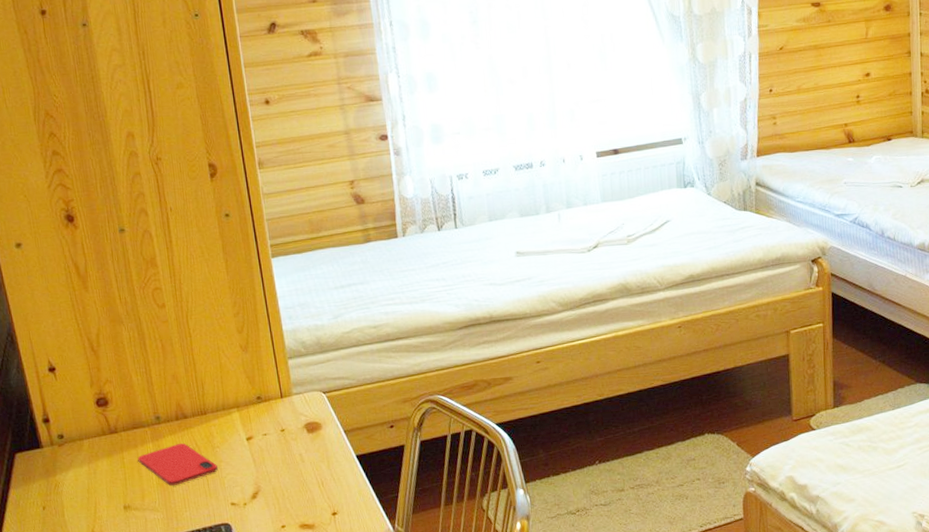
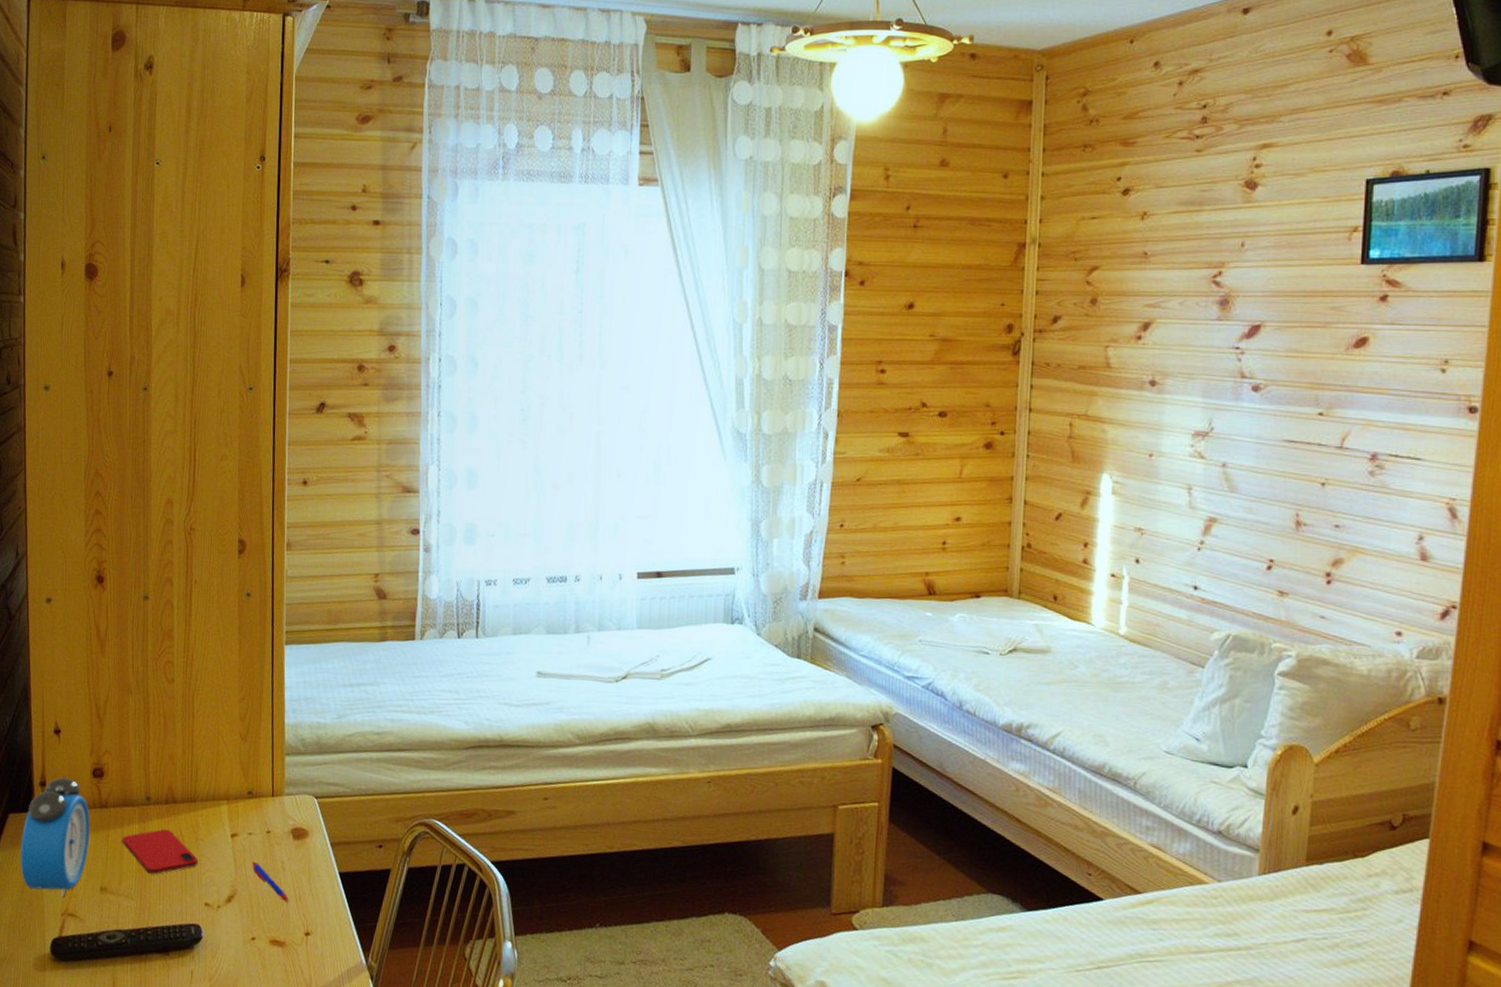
alarm clock: none [33,410,105,520] -> present [19,776,90,896]
pen: none [271,458,313,490] -> present [252,861,290,902]

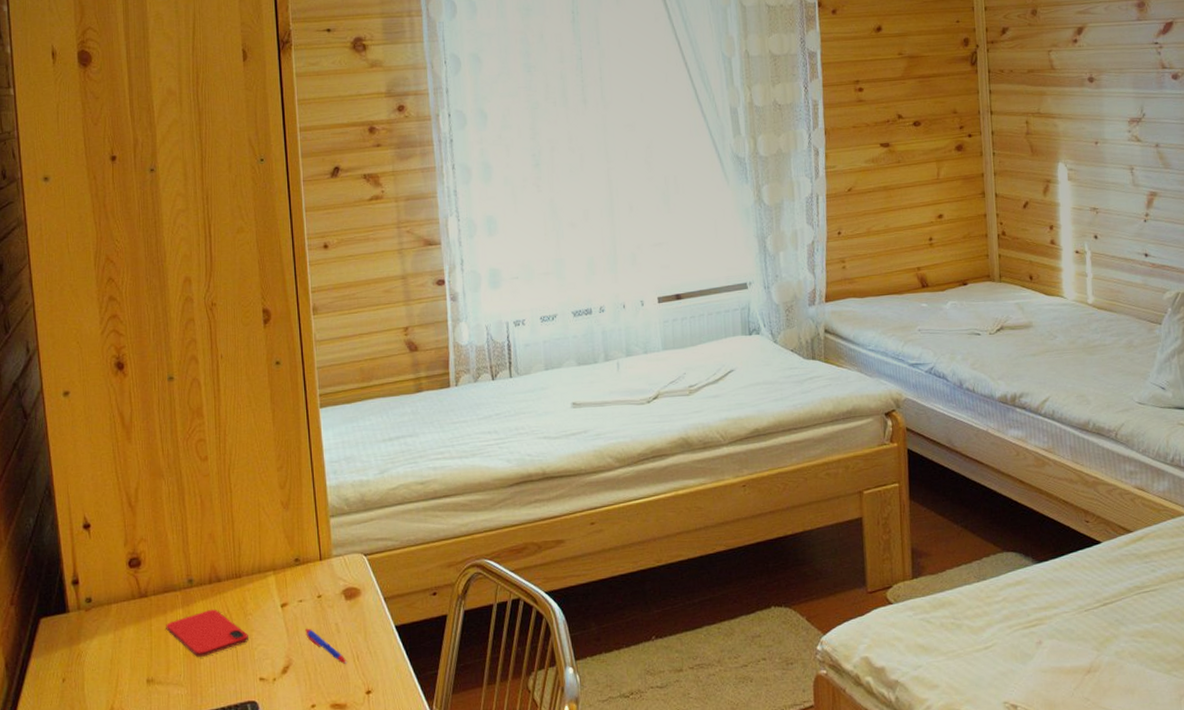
alarm clock: present [19,776,90,896] -> none [56,571,131,695]

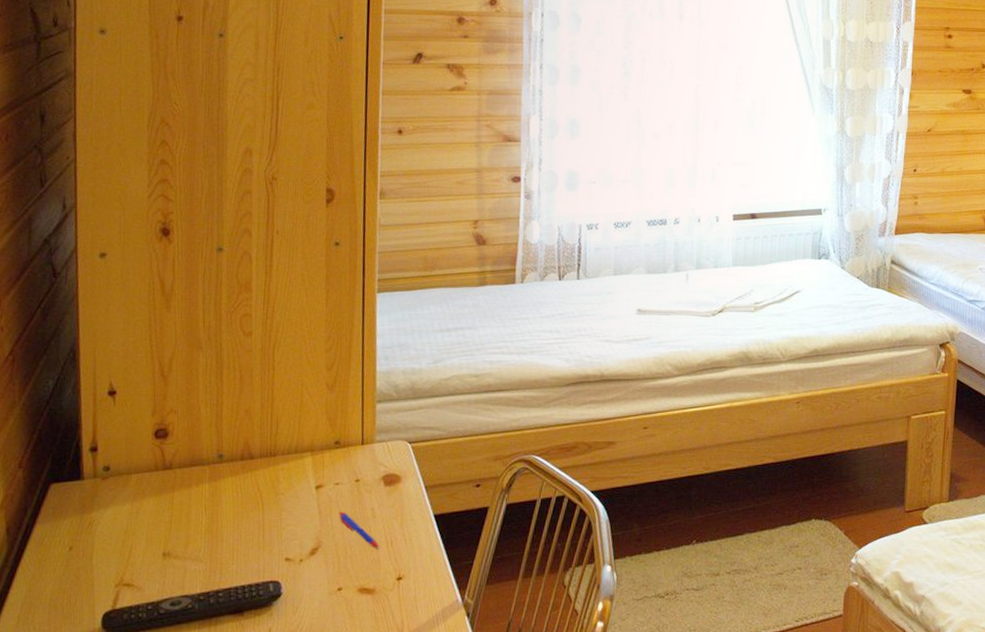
smartphone: present [166,609,248,657] -> none [189,486,278,533]

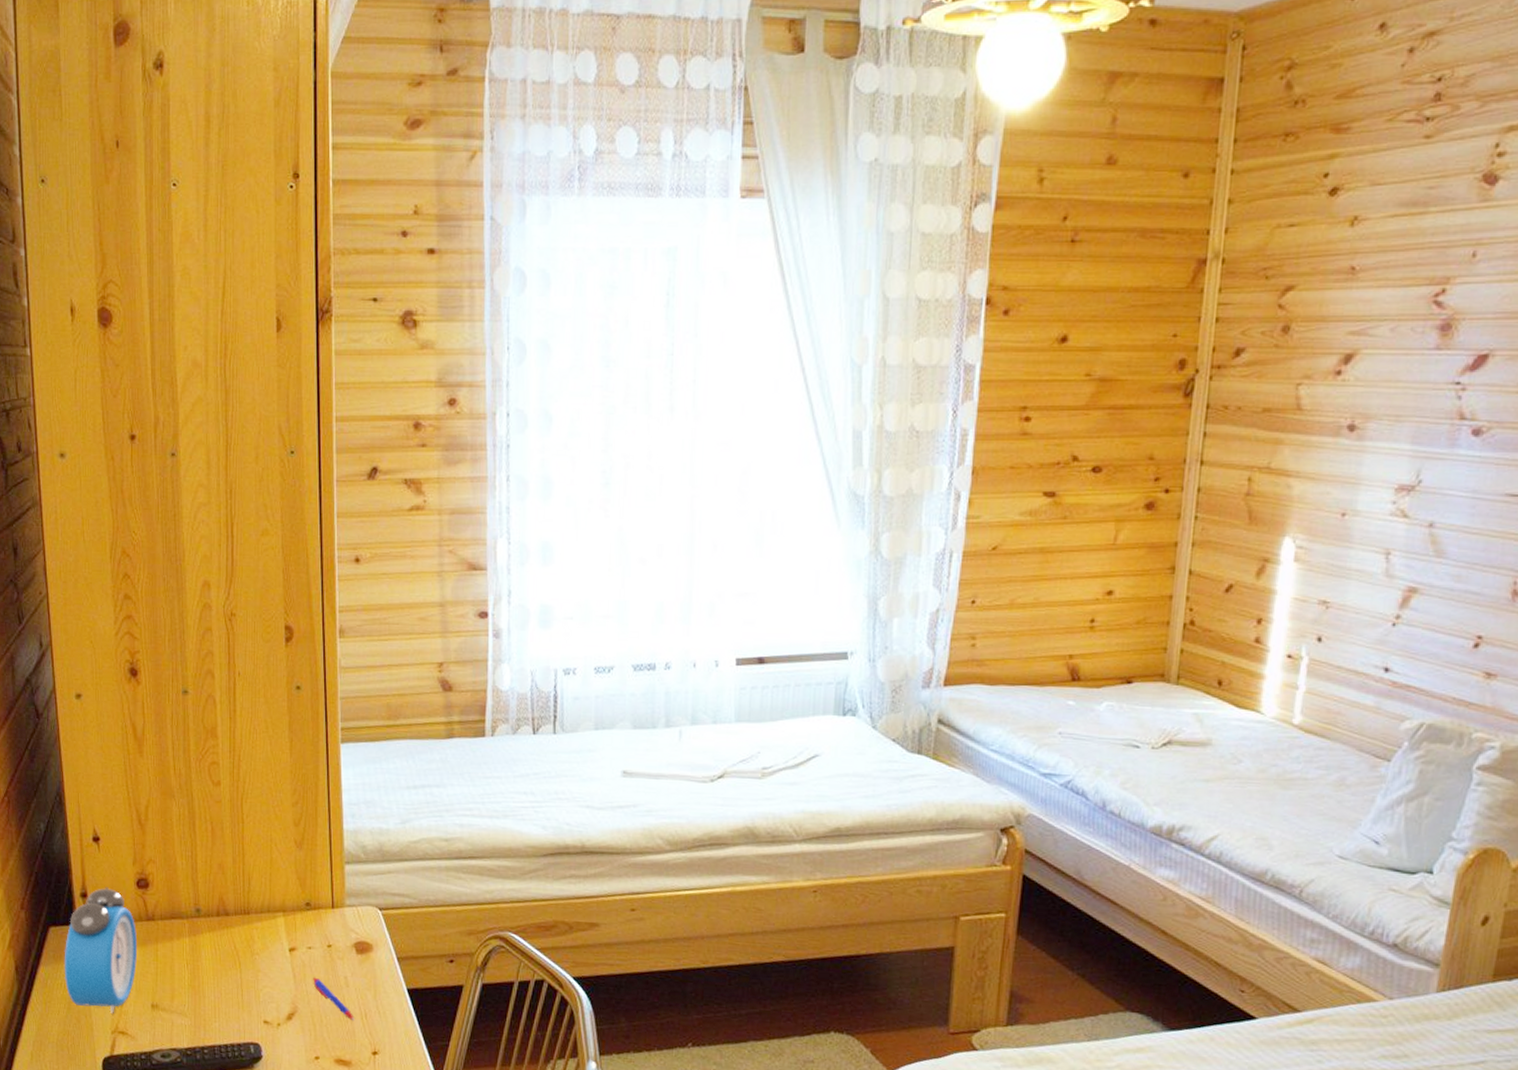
alarm clock: none [64,439,151,566] -> present [64,887,137,1013]

